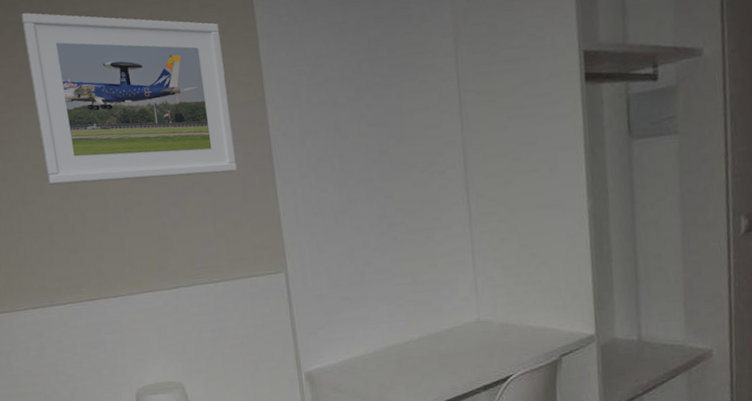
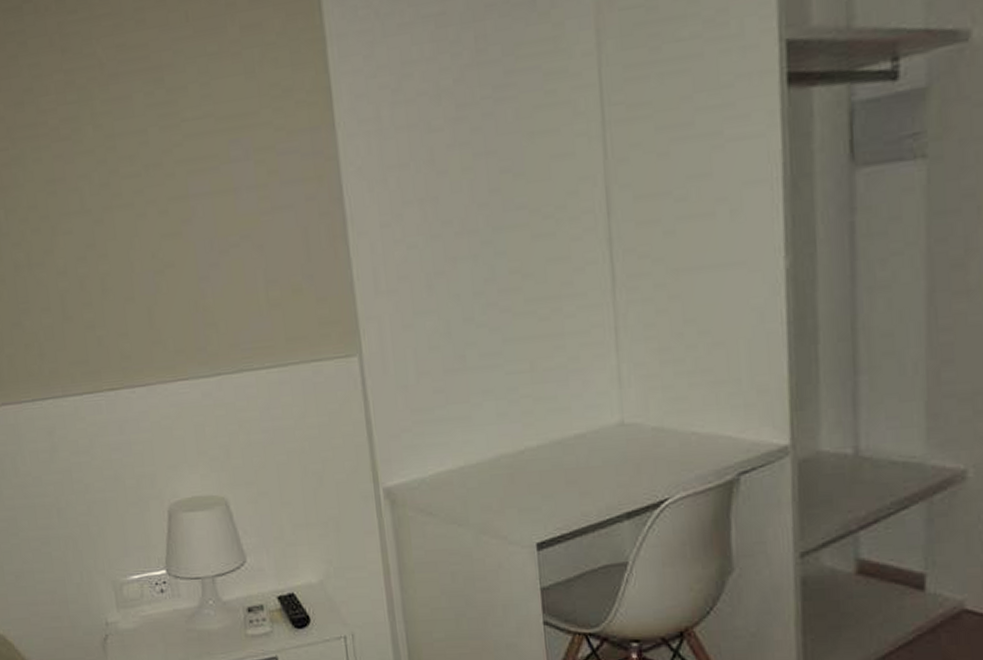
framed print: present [21,13,237,185] -> none [25,19,297,242]

